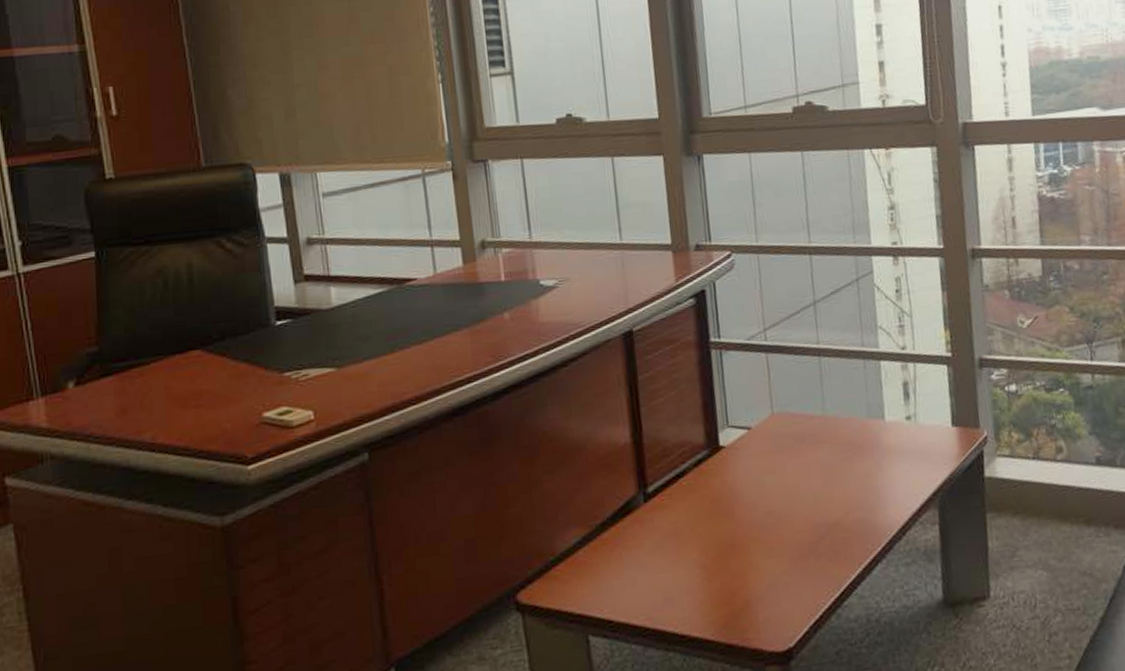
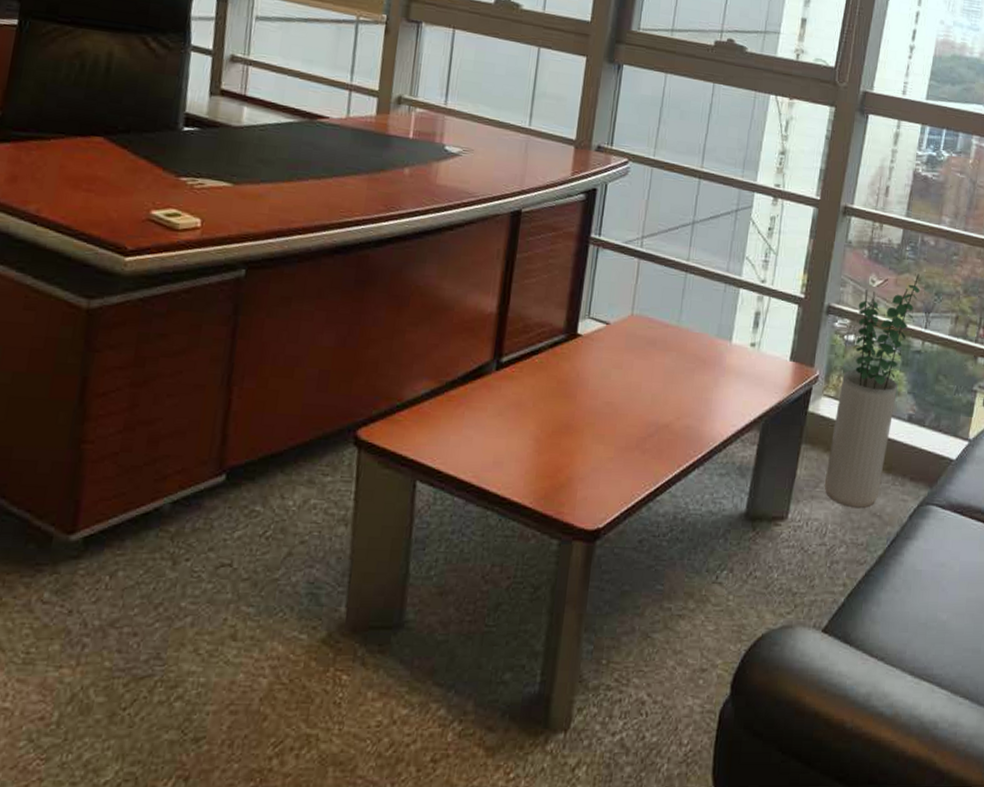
vase: none [1011,303,1084,571] -> present [824,273,920,508]

